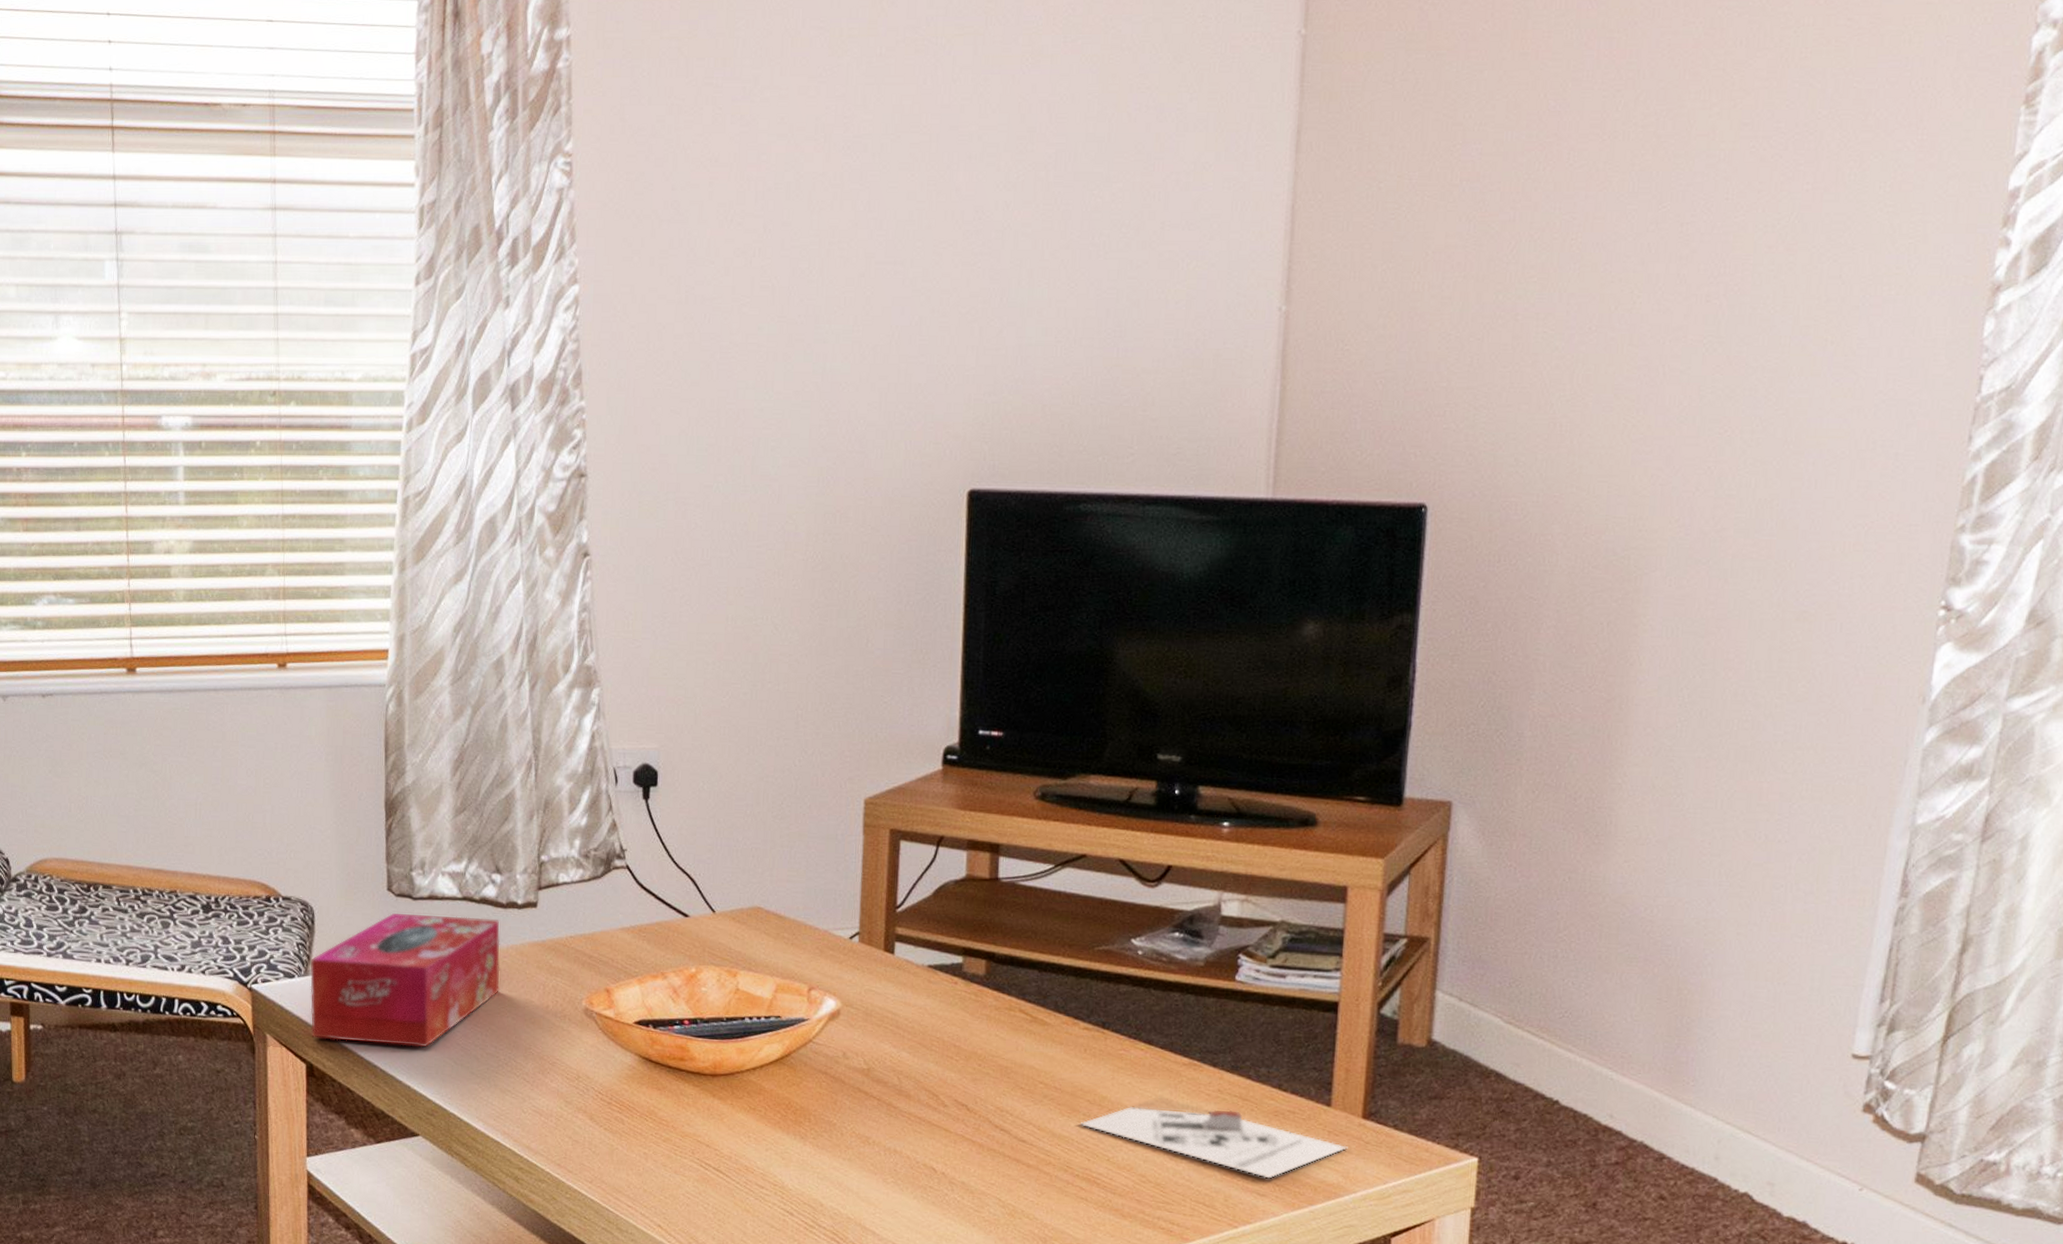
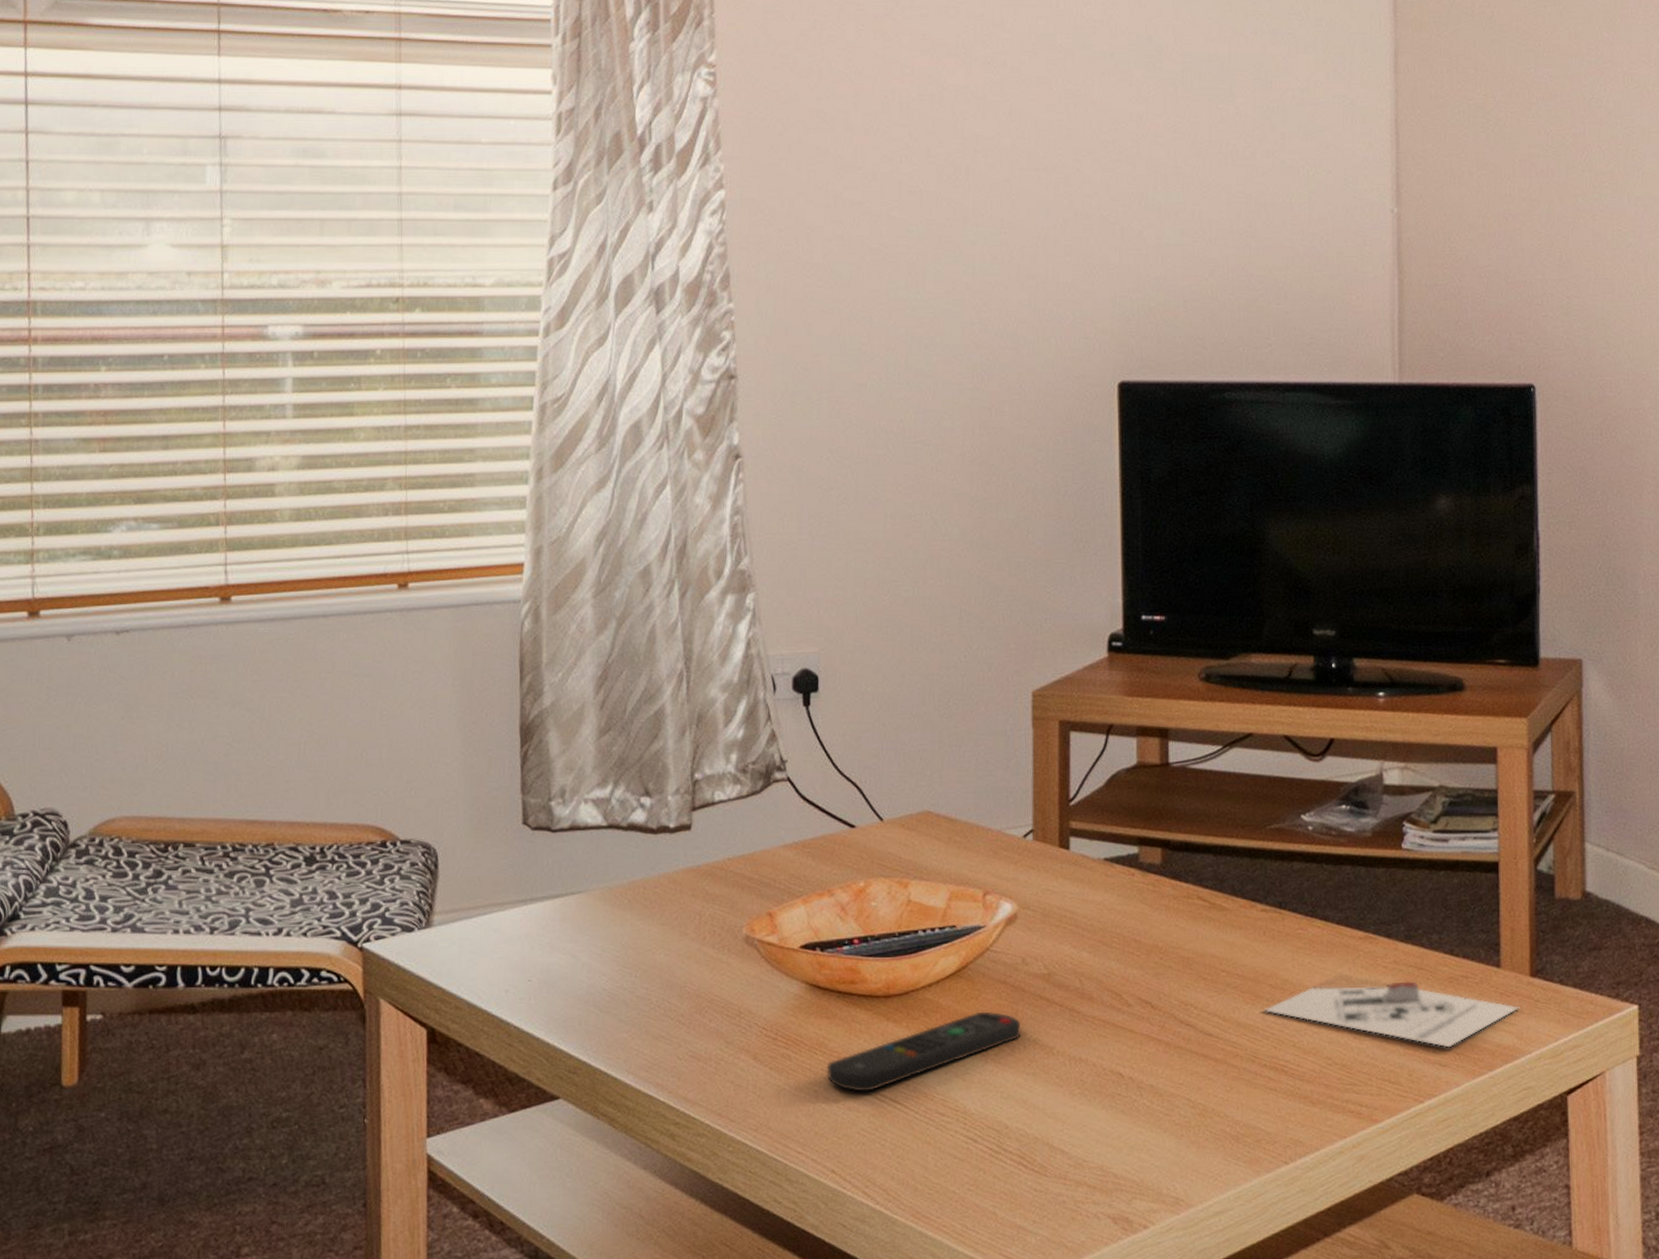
tissue box: present [310,913,500,1048] -> none [432,846,651,999]
remote control: none [656,1097,839,1160] -> present [826,1011,1021,1092]

